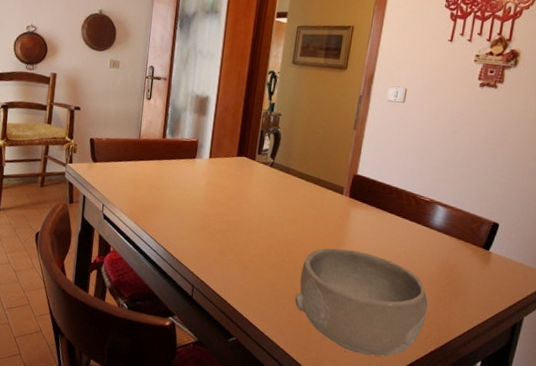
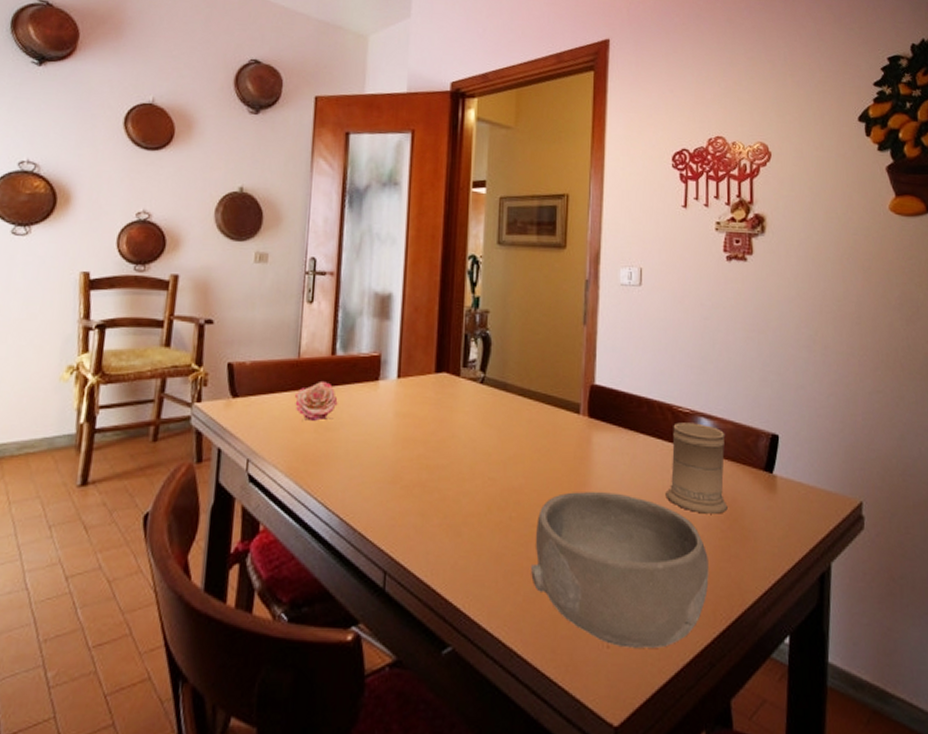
flower: none [136,155,166,184] -> present [295,380,338,422]
mug: none [401,207,456,275] -> present [665,422,728,514]

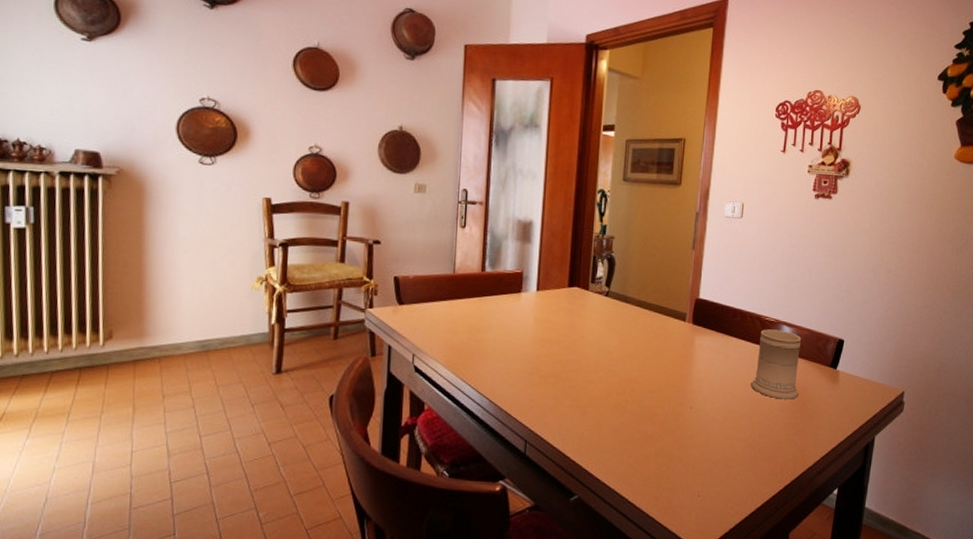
flower: present [295,380,338,422] -> none [451,292,487,325]
bowl: present [531,492,709,648] -> none [641,382,781,497]

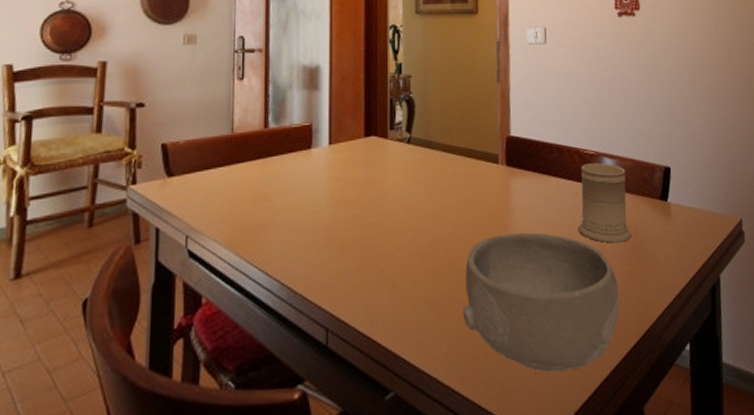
bowl: none [641,382,781,497] -> present [463,232,620,372]

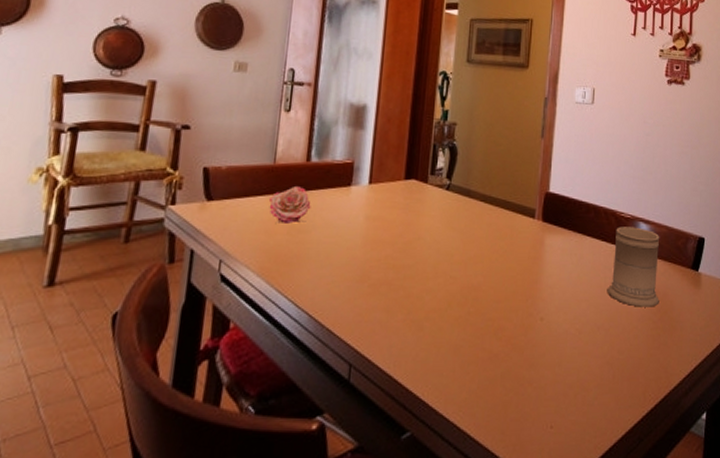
flower: none [231,153,273,194] -> present [269,185,311,225]
bowl: present [463,232,620,372] -> none [485,289,641,427]

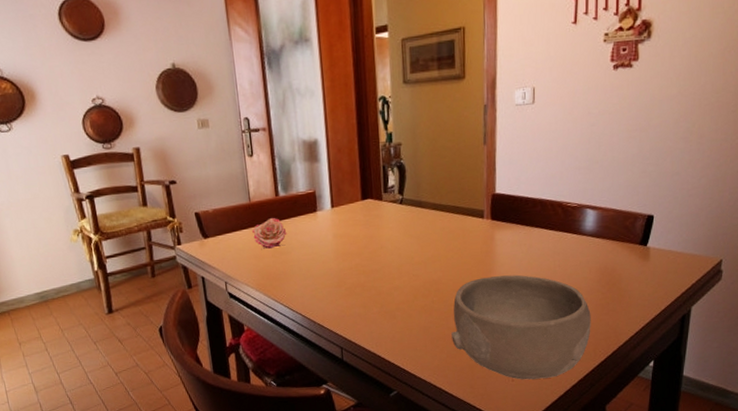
bowl: none [485,289,641,427] -> present [451,274,591,380]
mug: present [607,226,660,307] -> none [556,214,608,283]

